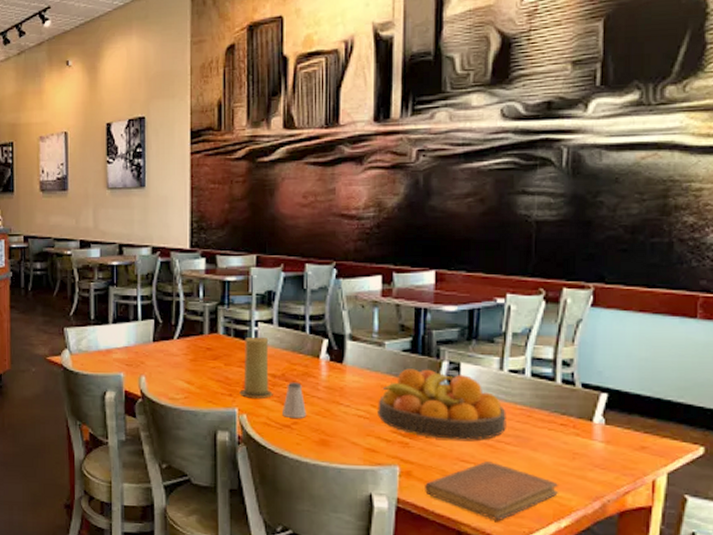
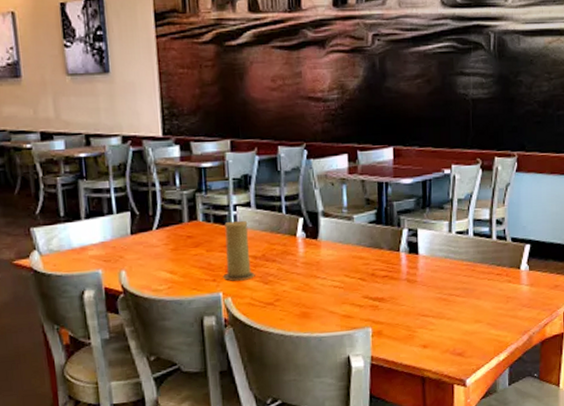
saltshaker: present [283,382,306,418] -> none [265,261,287,296]
fruit bowl: present [378,368,506,440] -> none [350,237,456,299]
notebook: present [425,461,558,520] -> none [394,313,497,363]

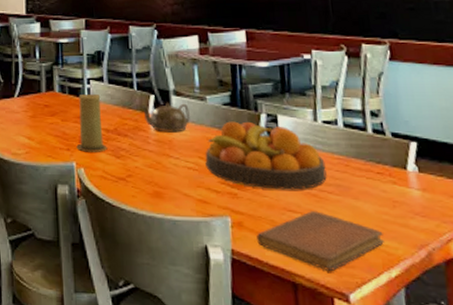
teapot: none [289,224,337,254] -> present [140,102,190,133]
fruit bowl: none [350,237,456,299] -> present [205,121,327,190]
notebook: none [394,313,497,363] -> present [257,211,384,271]

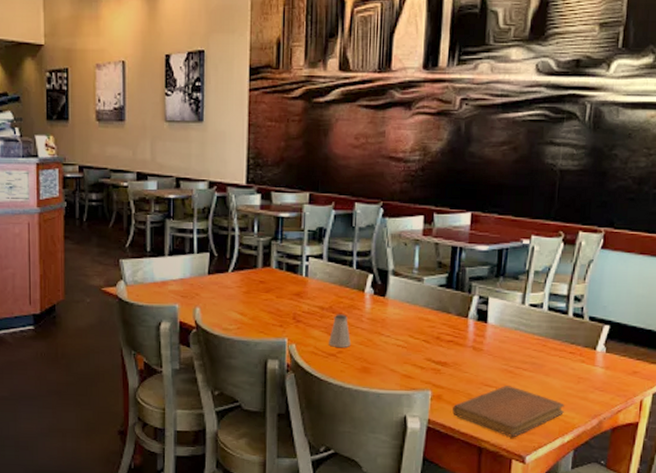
candle: present [76,95,108,152] -> none [290,272,321,329]
saltshaker: none [117,136,139,171] -> present [329,314,350,347]
teapot: present [140,102,190,133] -> none [357,282,406,312]
fruit bowl: present [205,121,327,190] -> none [414,302,525,367]

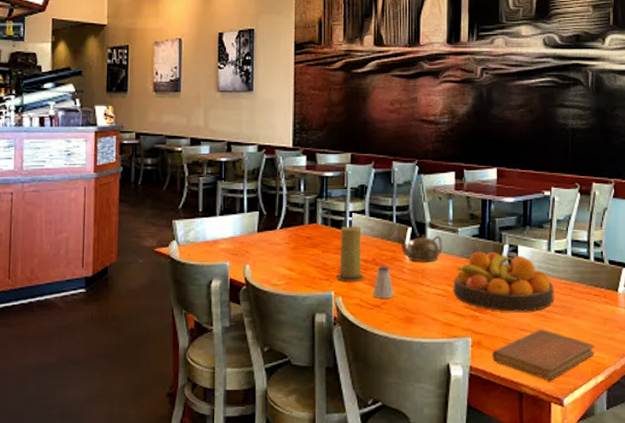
candle: none [290,272,321,329] -> present [336,227,365,282]
teapot: none [357,282,406,312] -> present [398,234,442,262]
fruit bowl: none [414,302,525,367] -> present [453,251,554,312]

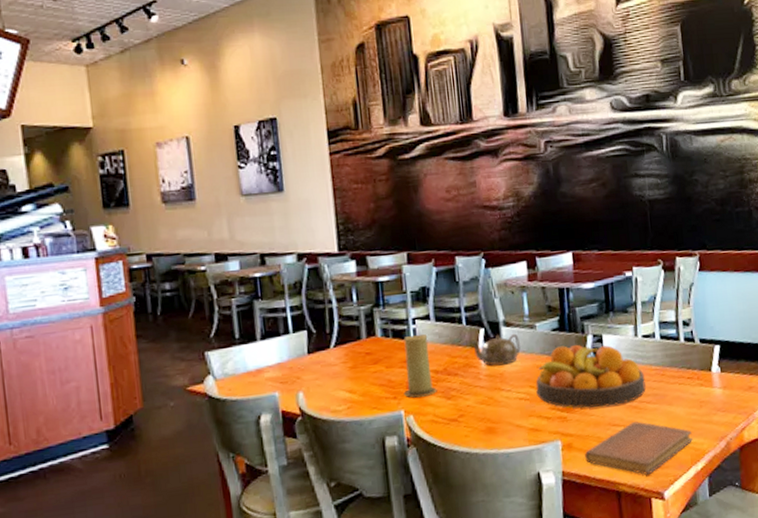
saltshaker: present [373,266,393,298] -> none [448,374,471,412]

